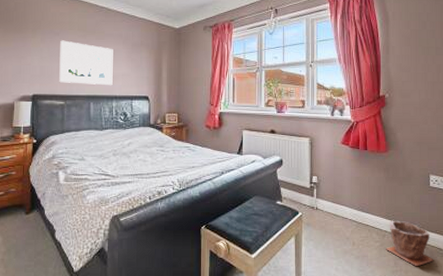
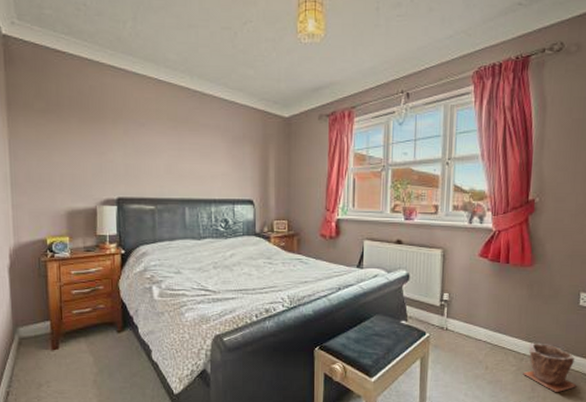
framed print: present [59,40,113,86] -> none [146,132,211,188]

